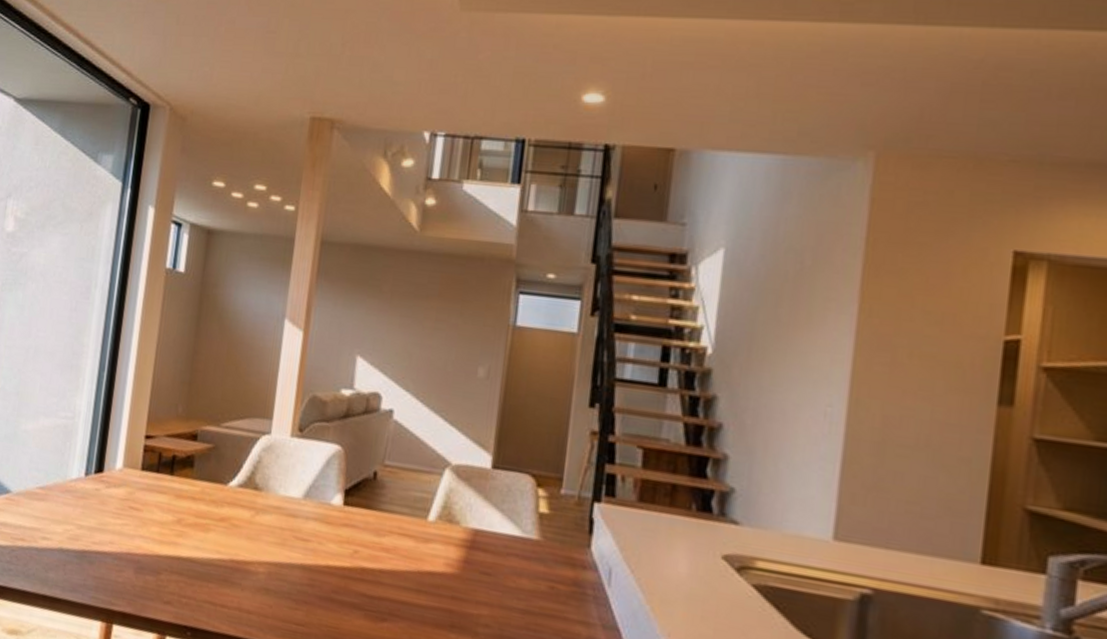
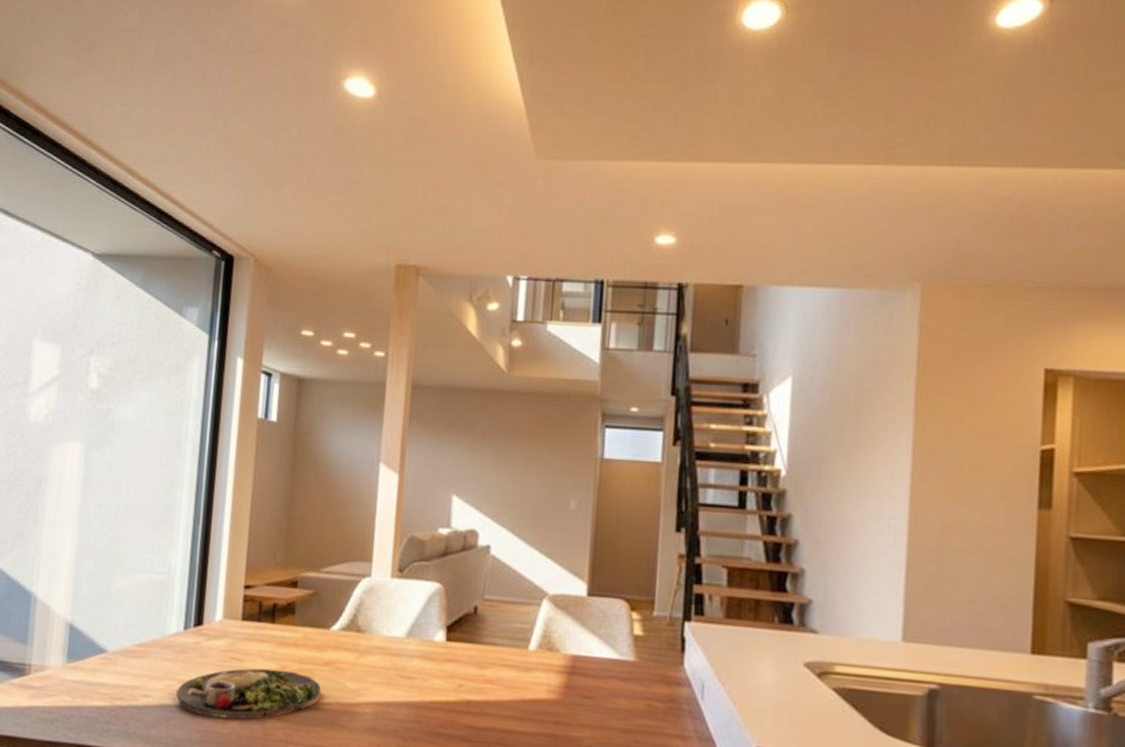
dinner plate: none [75,518,216,570] -> present [176,668,322,720]

